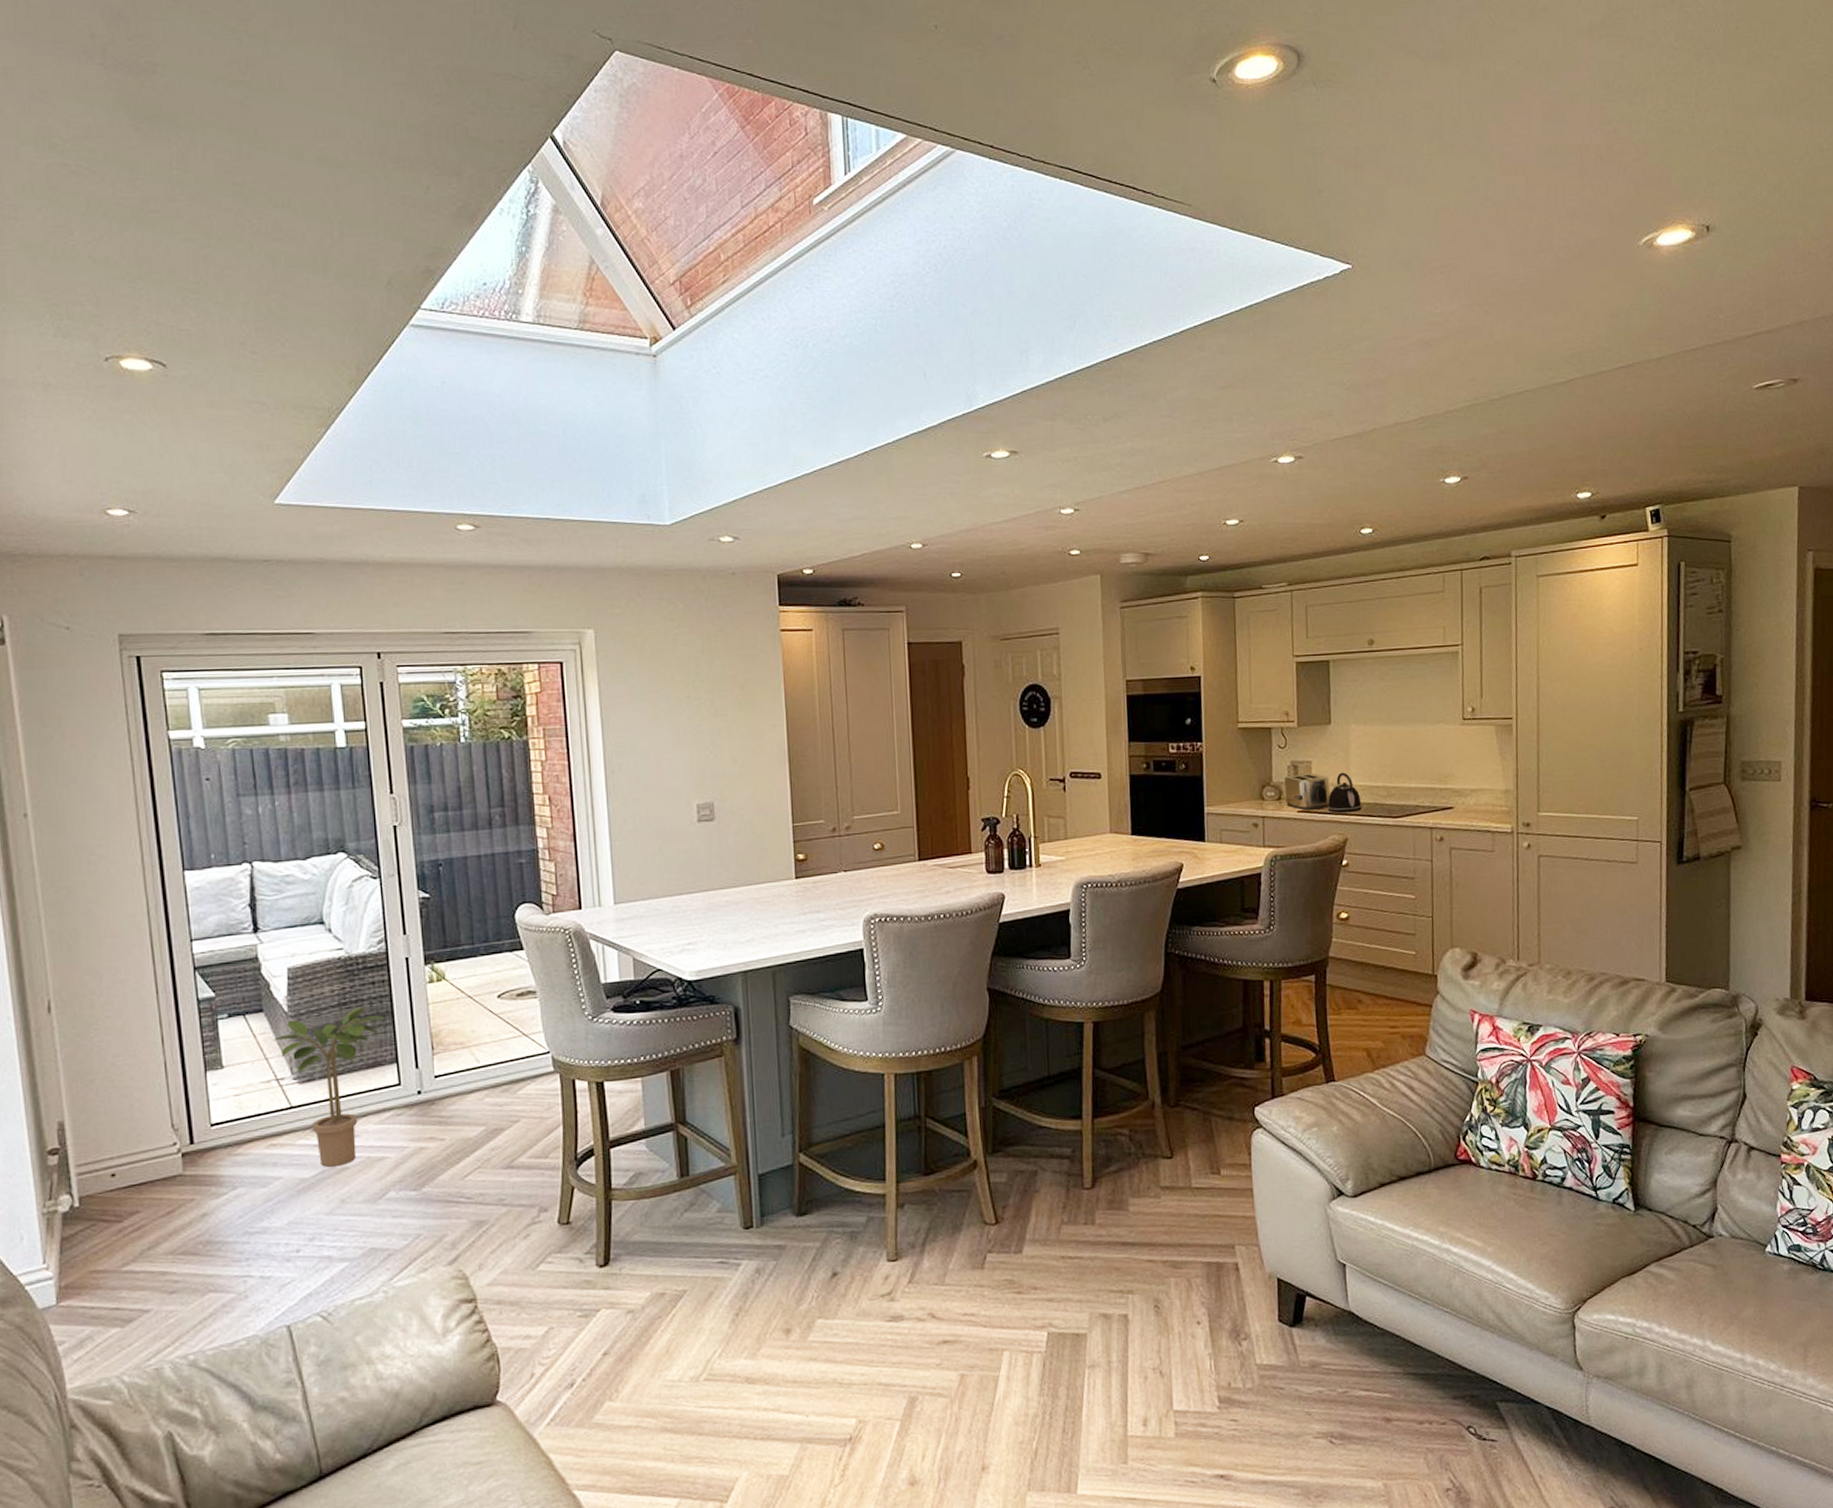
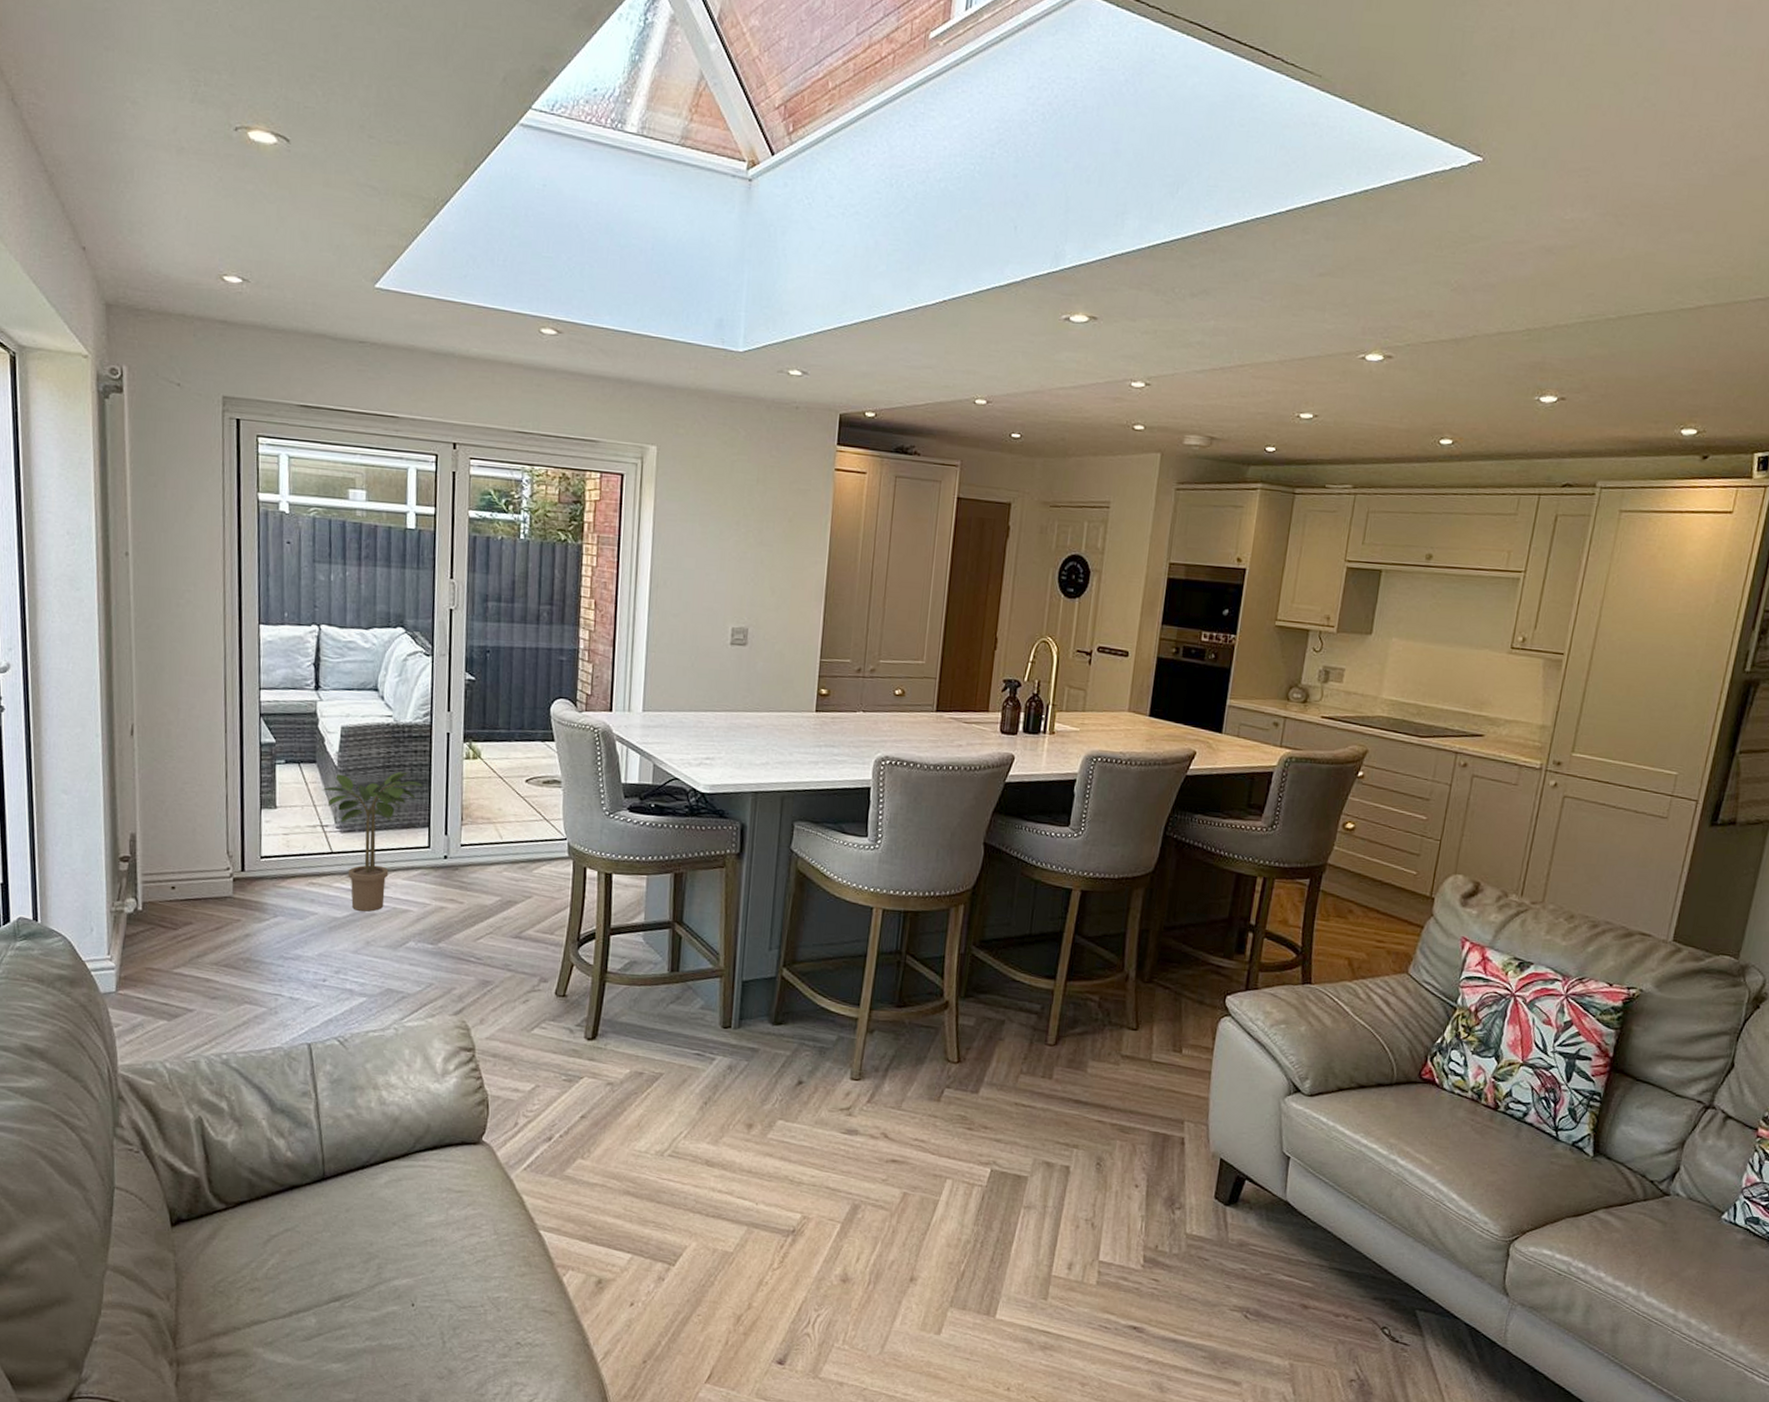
toaster: present [1285,773,1331,810] -> none [1311,679,1360,718]
kettle: present [1327,772,1363,814] -> none [1352,684,1390,727]

